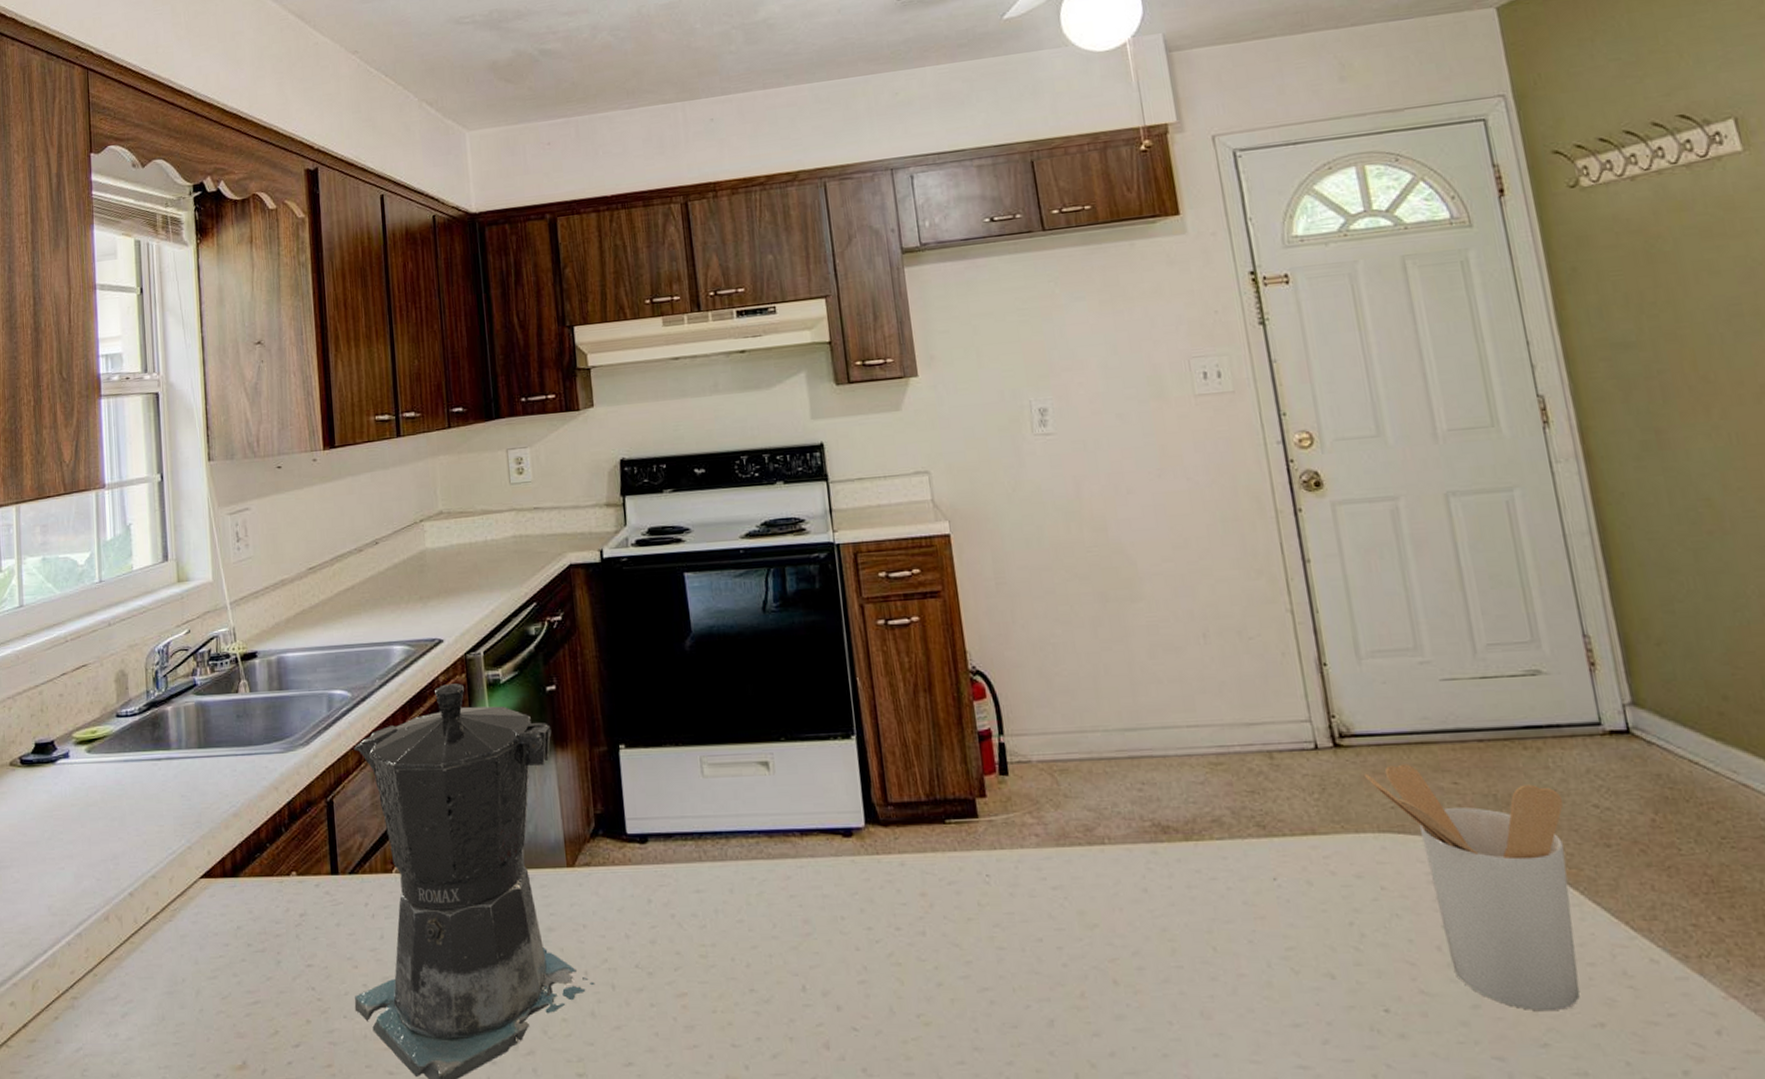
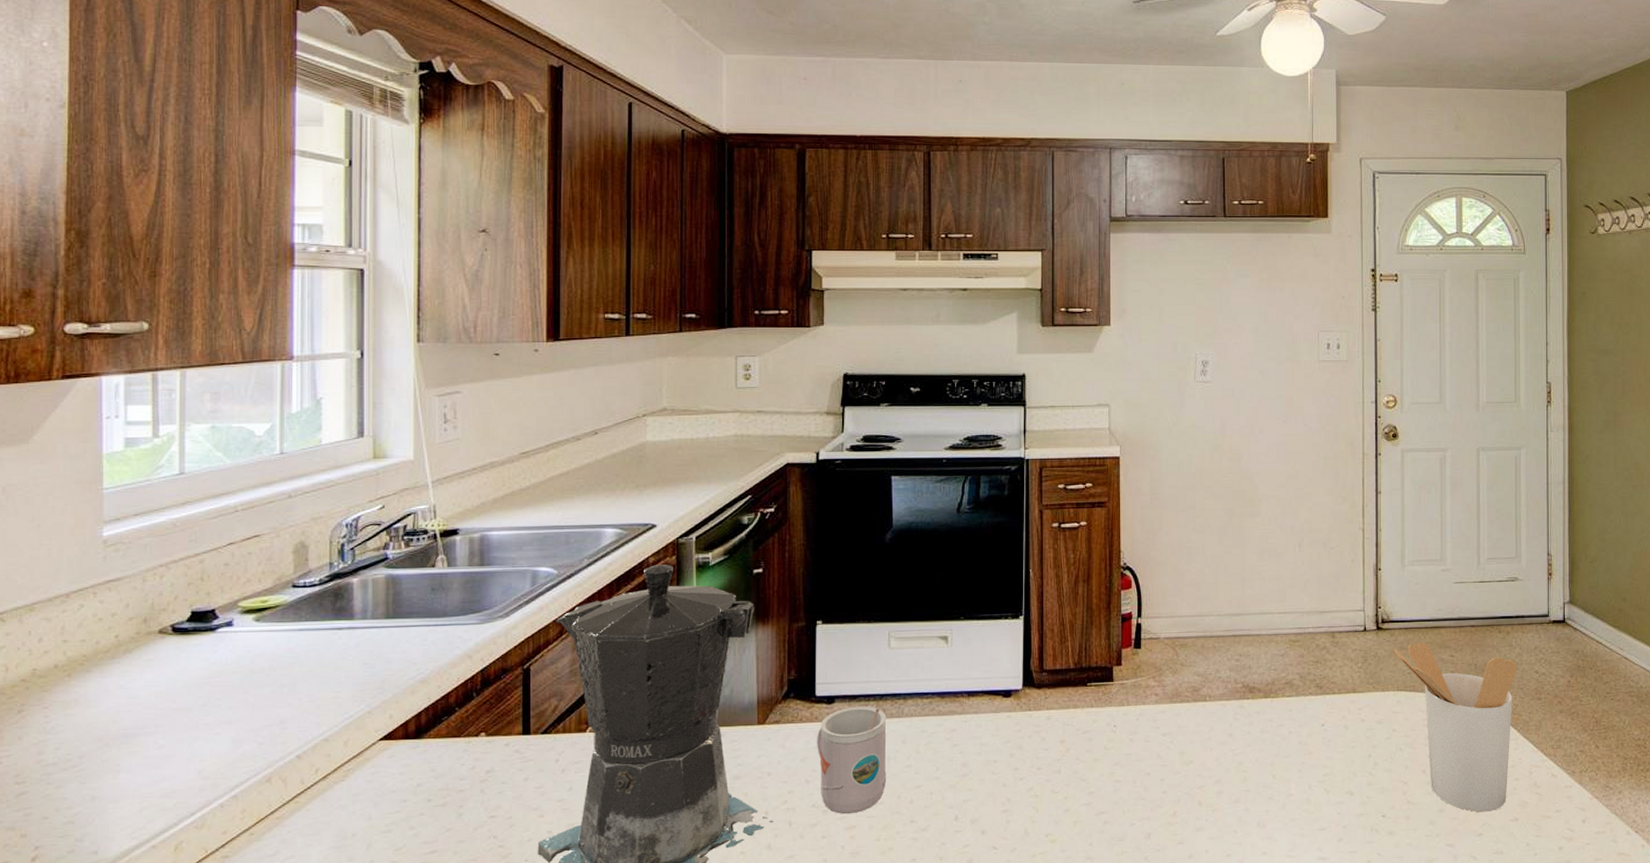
mug: none [632,846,717,979] -> present [817,706,887,815]

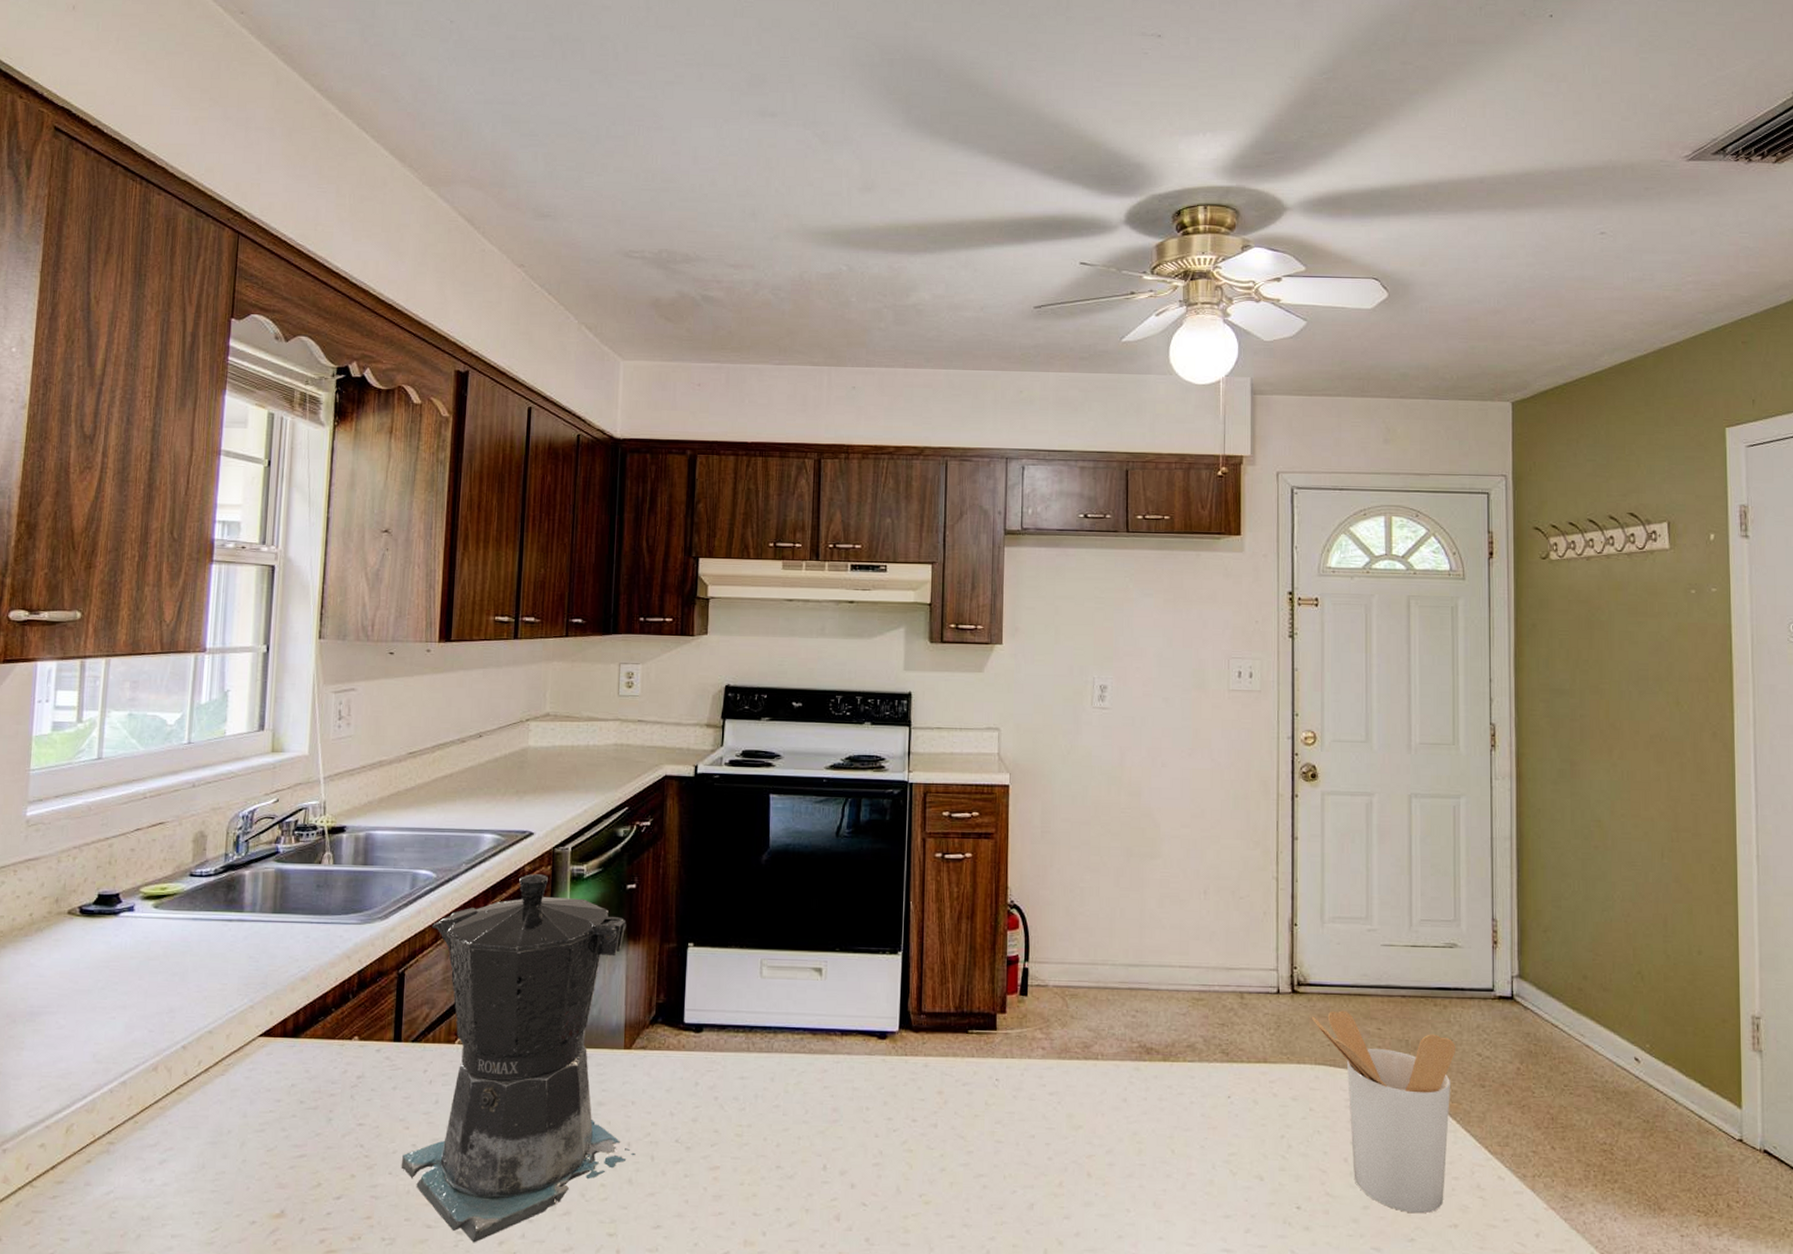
mug: present [817,706,887,815] -> none [683,1037,756,1154]

